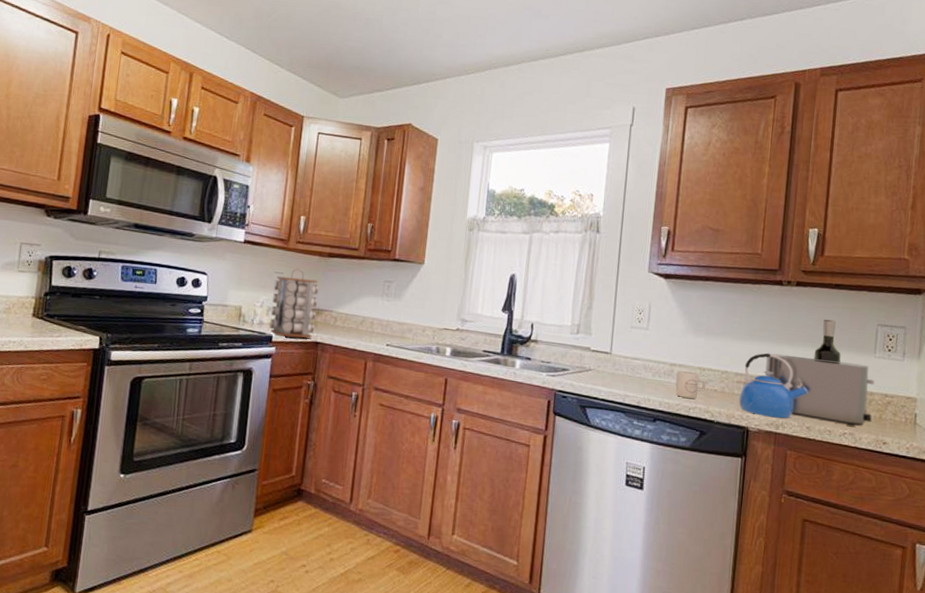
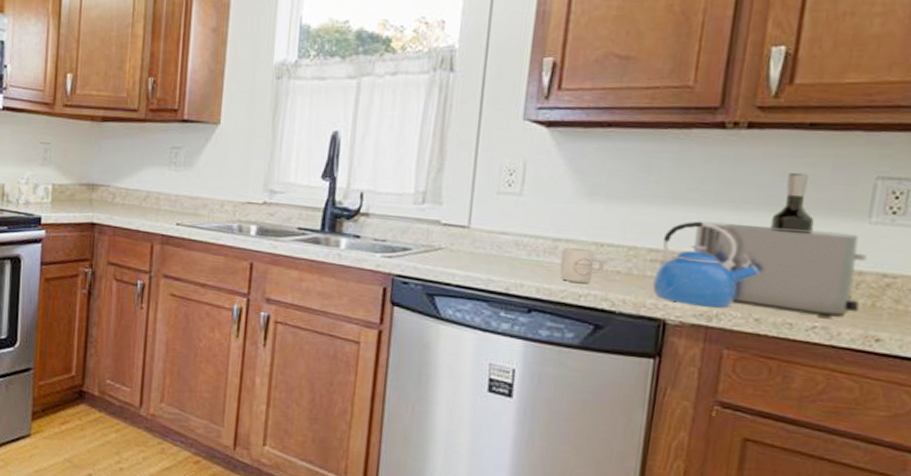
spice rack: present [268,268,319,339] -> none [36,136,92,220]

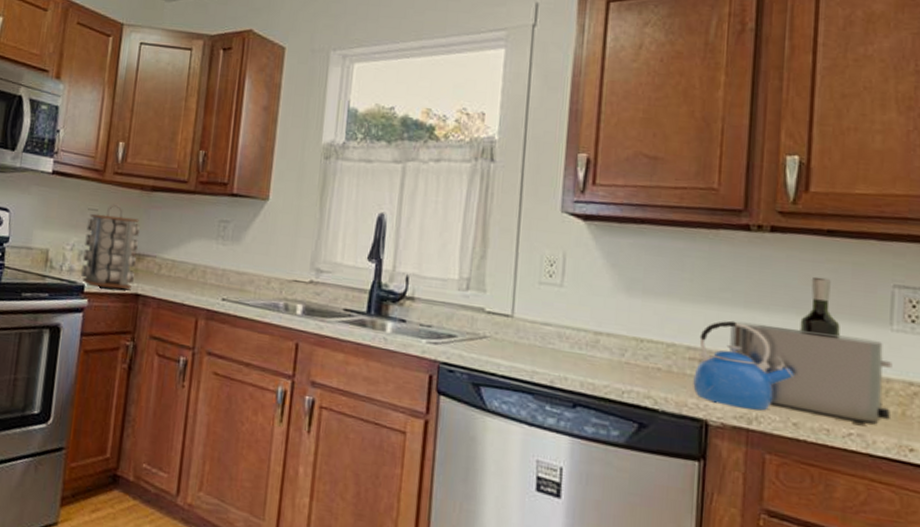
spice rack: none [36,136,92,220] -> present [80,204,140,290]
mug: present [560,246,605,283] -> none [602,341,645,379]

